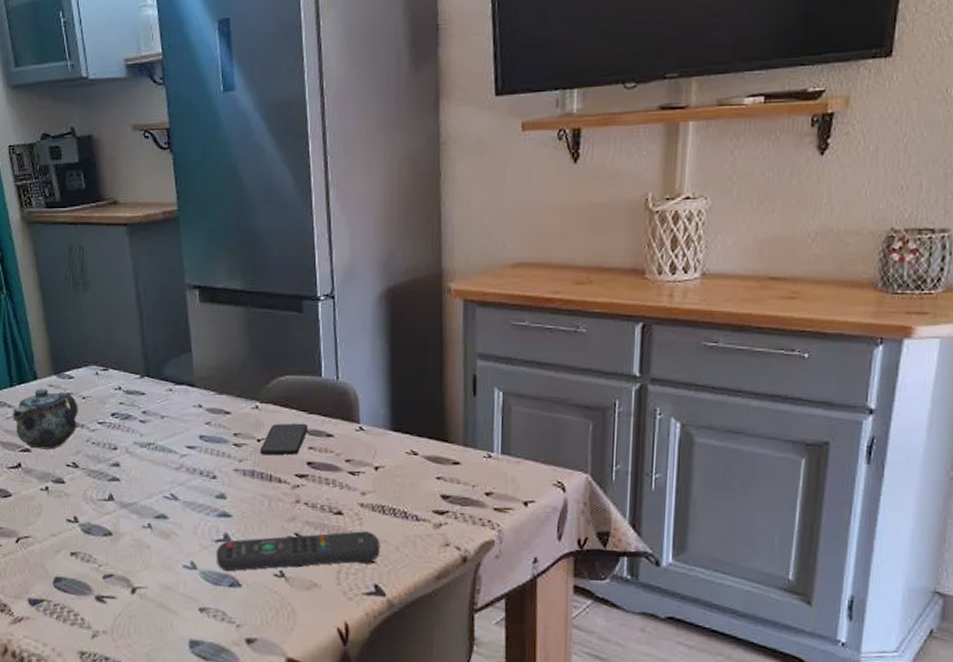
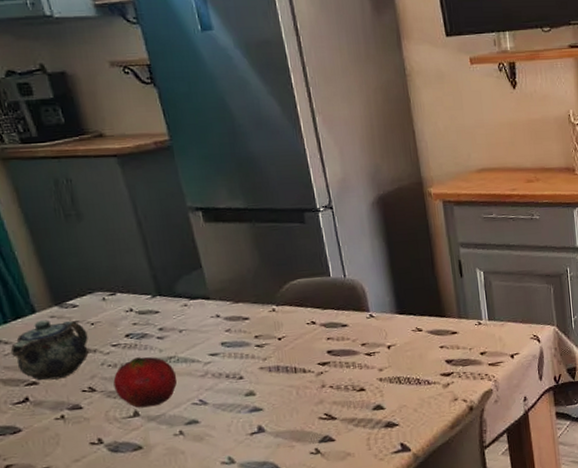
fruit: none [95,439,153,493] -> present [113,356,177,408]
remote control: present [216,531,380,572] -> none [252,400,401,459]
smartphone: present [259,423,308,455] -> none [281,318,324,351]

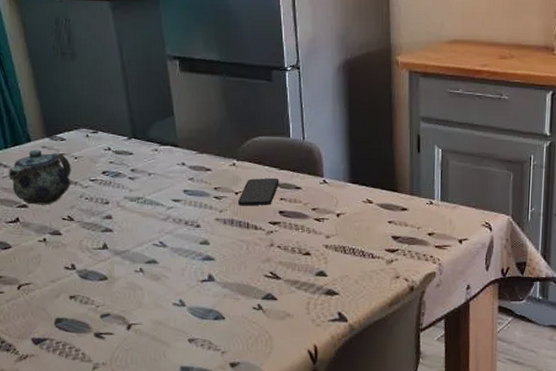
fruit: present [113,356,177,408] -> none [89,194,143,242]
smartphone: none [281,318,324,351] -> present [237,177,279,206]

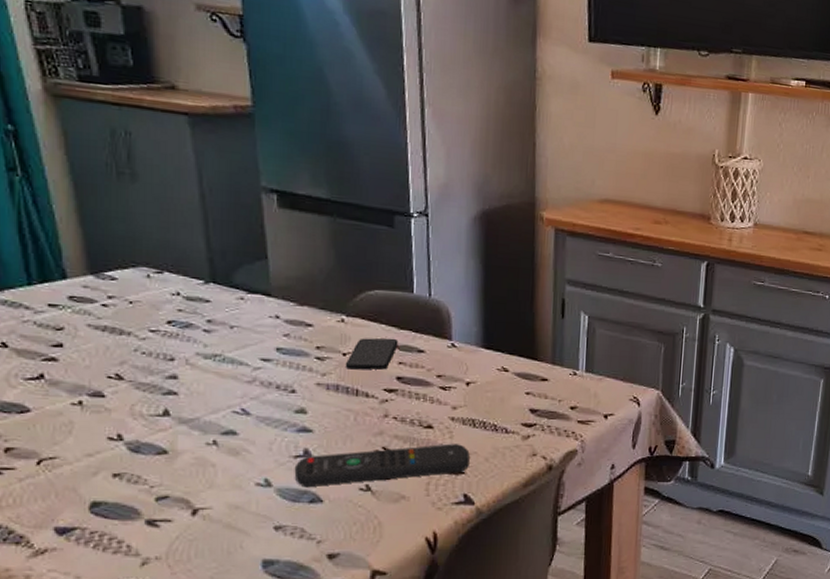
teapot: present [8,149,71,205] -> none [30,288,123,359]
remote control: none [201,268,342,307] -> present [294,444,470,488]

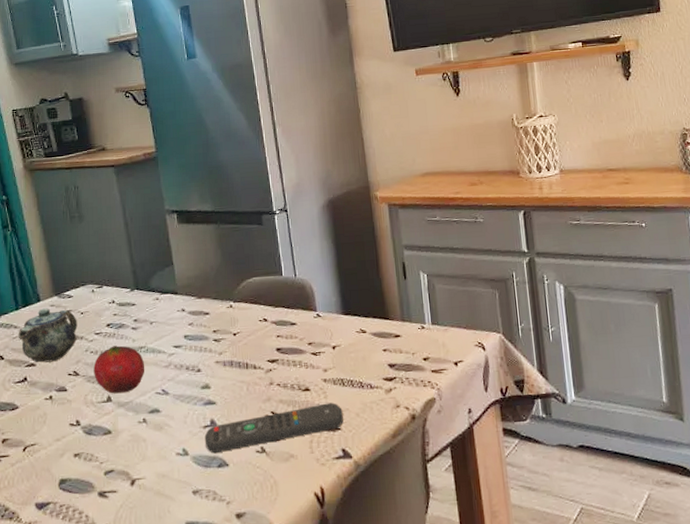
teapot: none [30,288,123,359] -> present [18,308,78,363]
fruit: none [145,349,220,408] -> present [93,345,145,394]
smartphone: present [345,338,398,370] -> none [236,315,275,347]

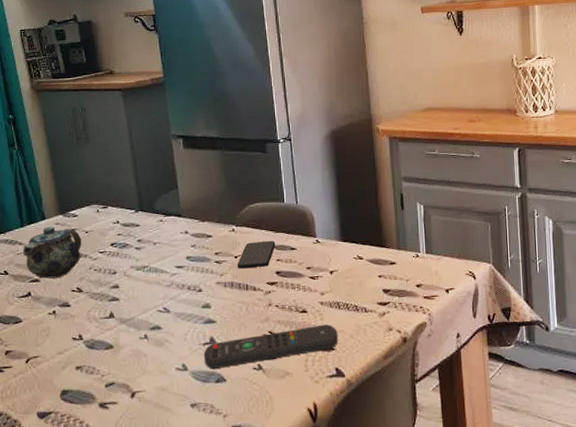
fruit: present [93,345,145,394] -> none [97,264,148,311]
smartphone: none [236,315,275,347] -> present [237,240,276,269]

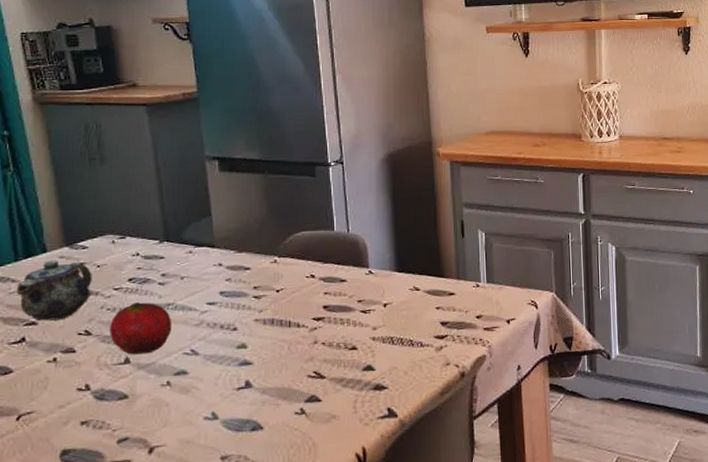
fruit: none [97,264,148,311] -> present [110,302,172,355]
remote control: present [203,324,338,370] -> none [237,361,391,417]
smartphone: present [237,240,276,269] -> none [278,272,323,304]

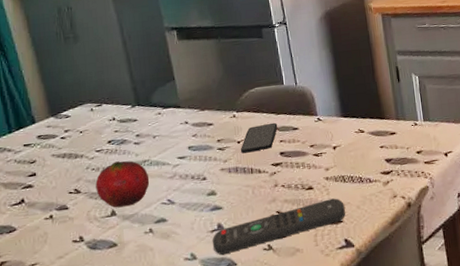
teapot: present [16,260,92,321] -> none [12,129,77,184]
remote control: none [237,361,391,417] -> present [212,198,345,255]
smartphone: none [278,272,323,304] -> present [240,122,278,154]

